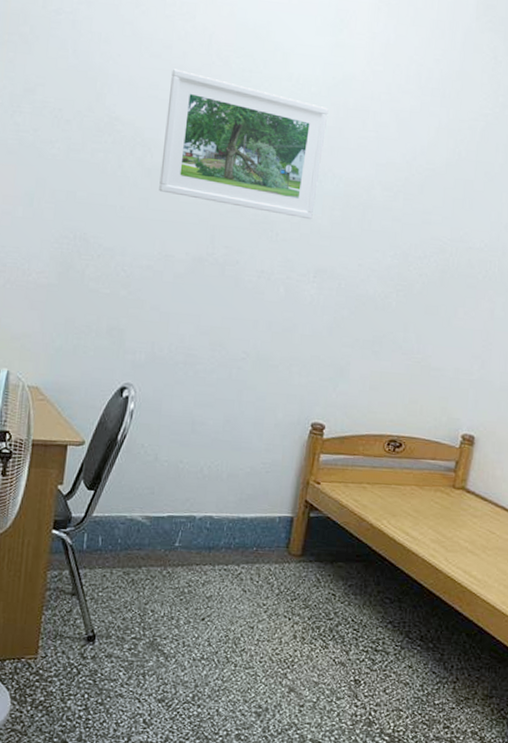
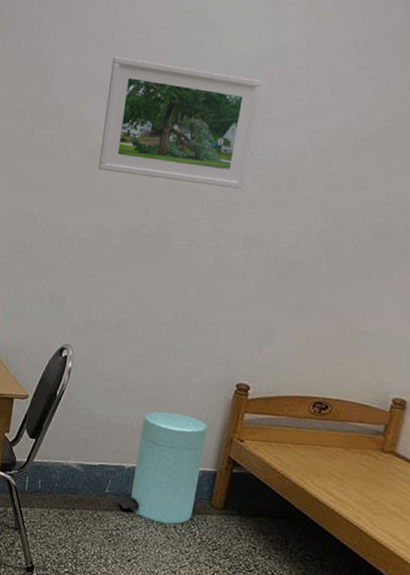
trash can: none [189,455,283,576] -> present [118,411,208,524]

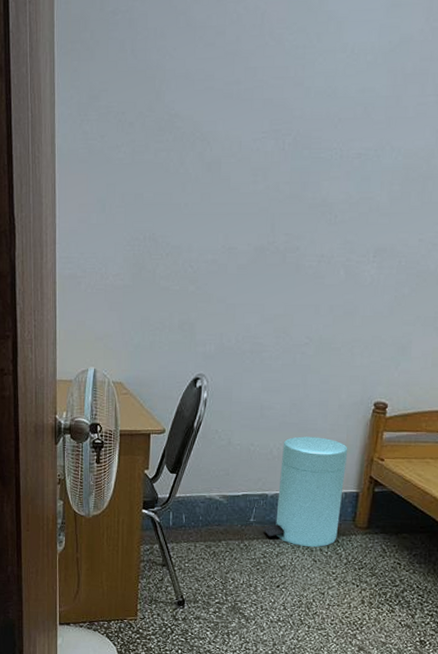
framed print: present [98,56,262,190] -> none [219,55,386,198]

